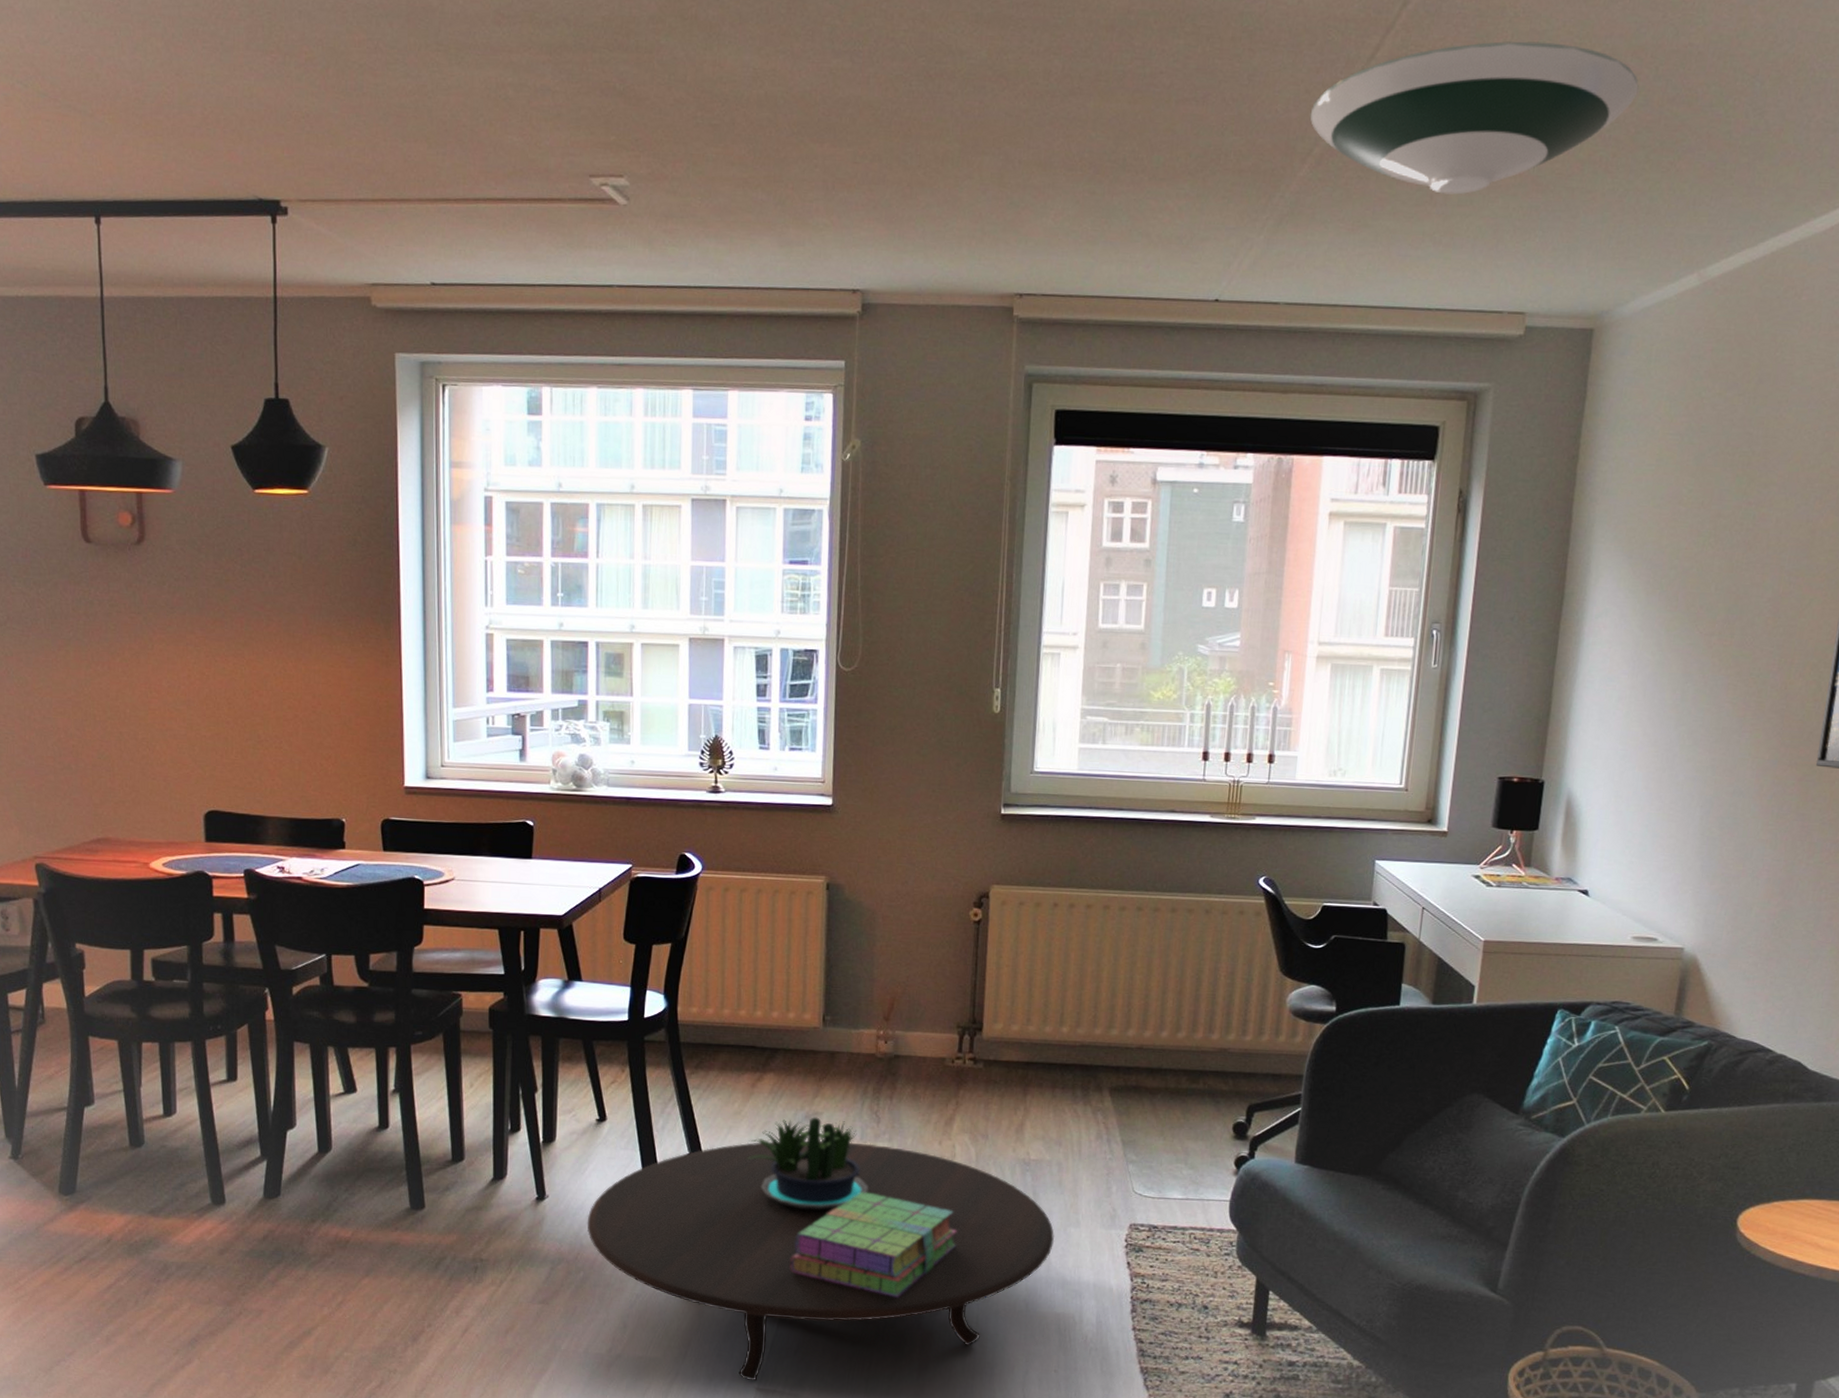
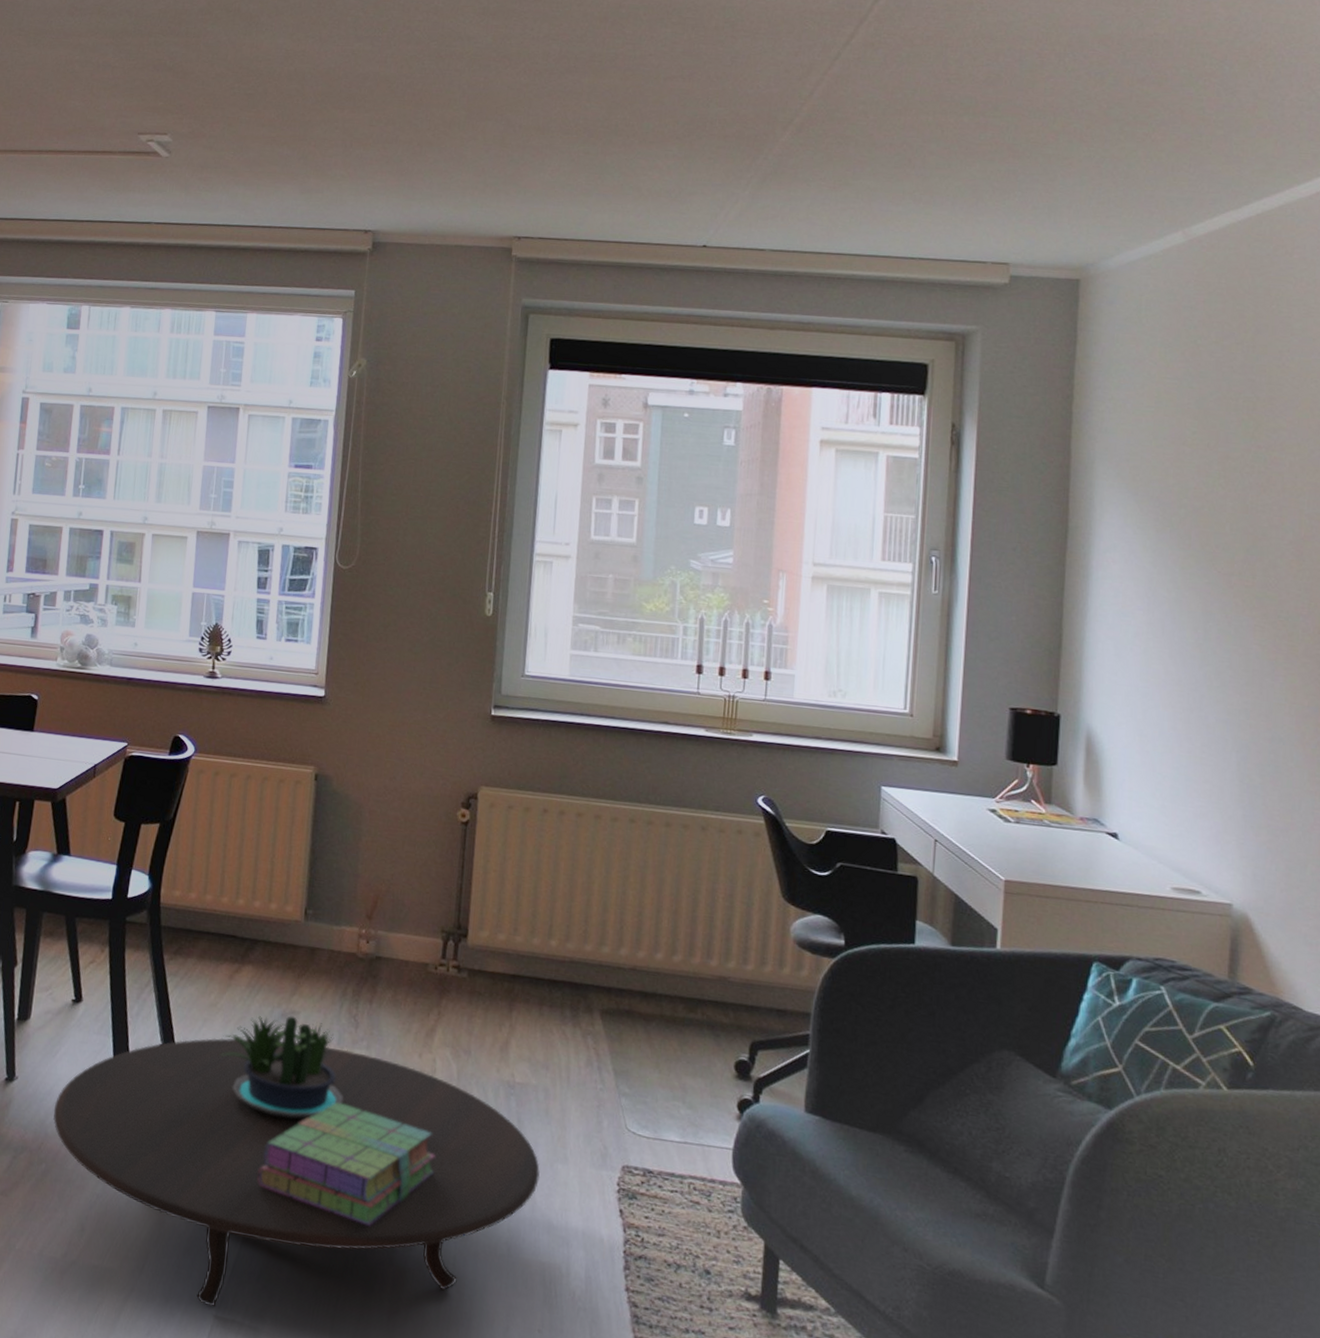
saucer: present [1309,41,1639,195] -> none [790,31,1108,159]

